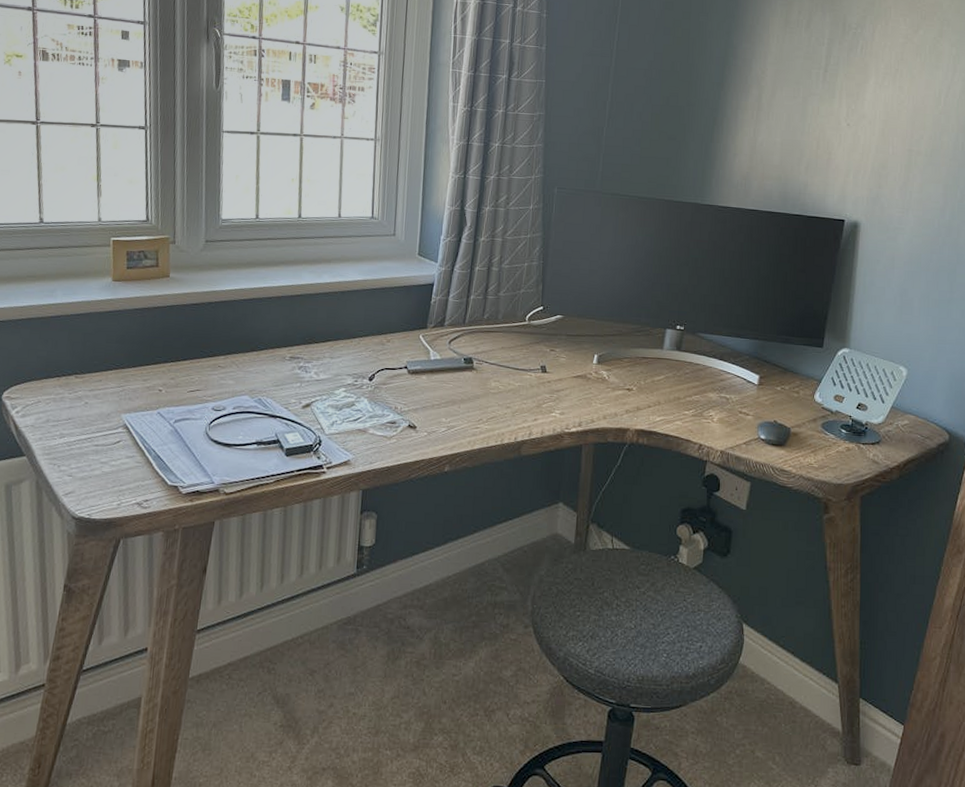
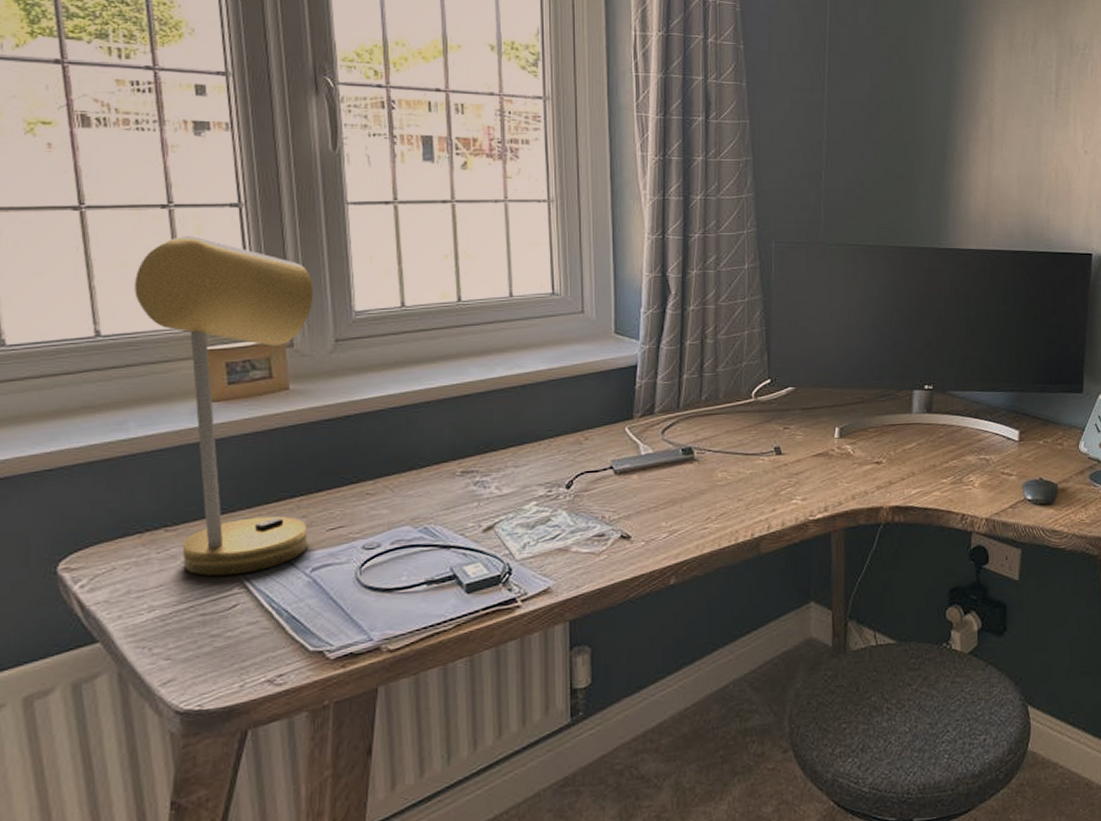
desk lamp: none [68,149,193,418] -> present [134,236,313,576]

